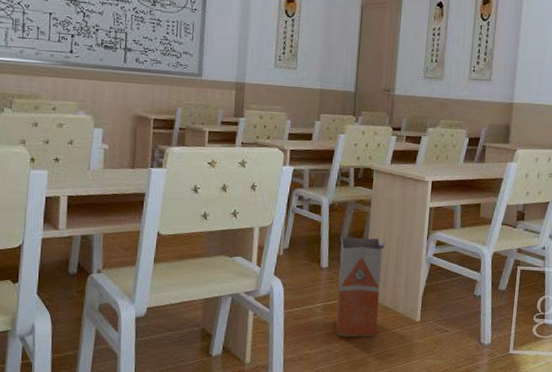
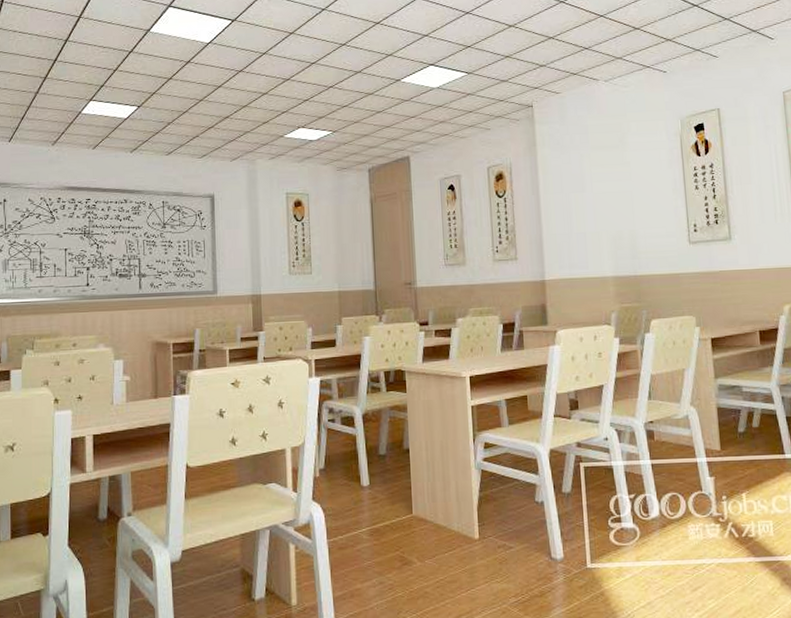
waste bin: present [336,237,387,338] -> none [379,446,433,565]

